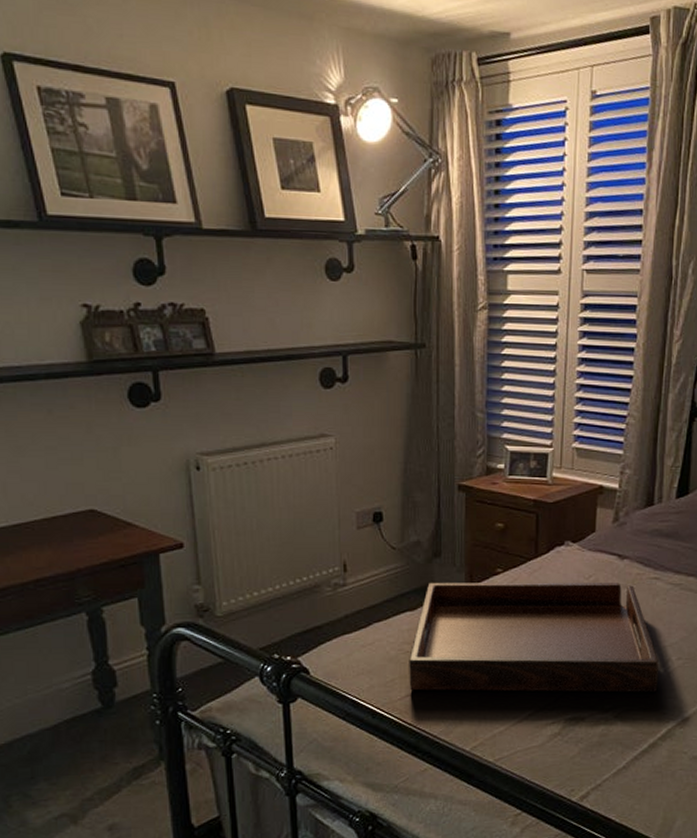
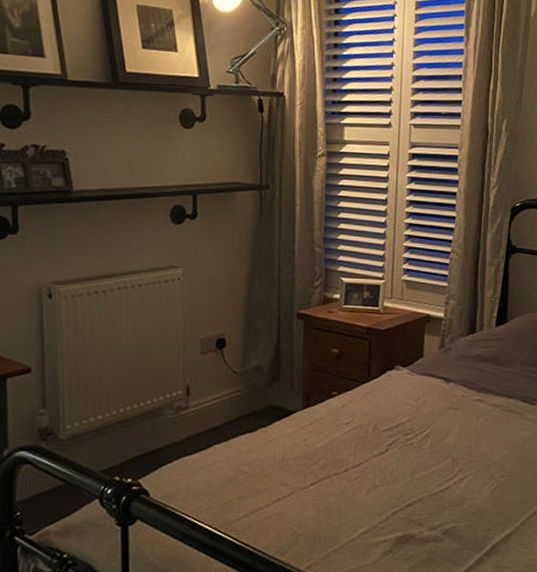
serving tray: present [409,582,658,693] -> none [246,404,483,511]

